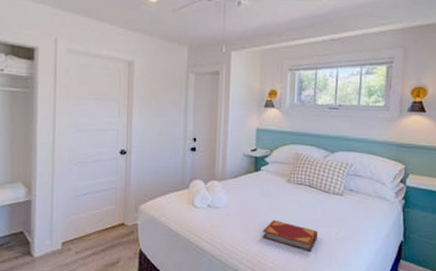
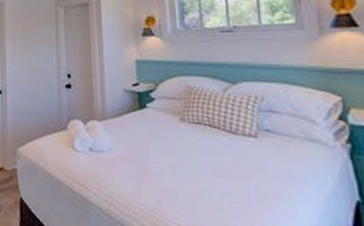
hardback book: present [262,219,318,251] -> none [157,167,231,210]

